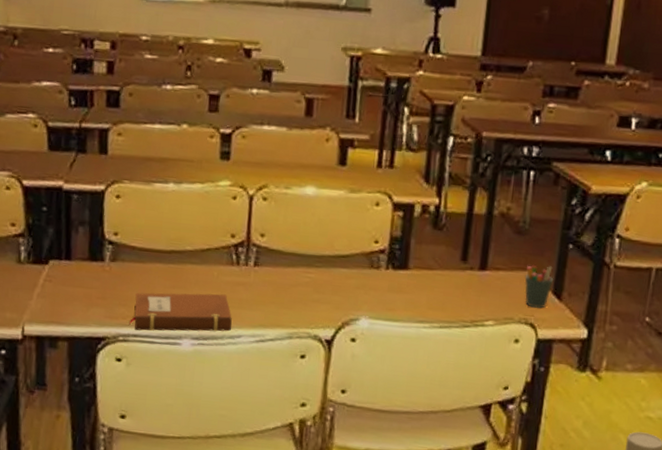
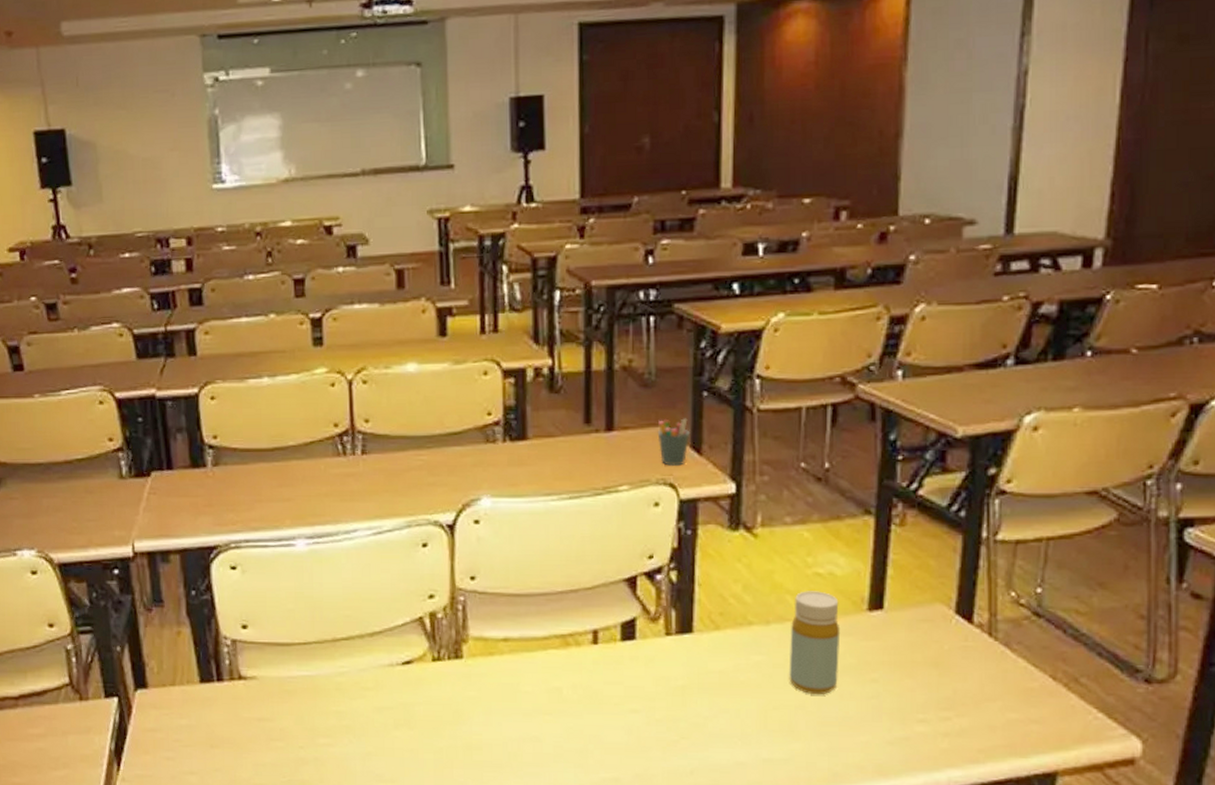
notebook: present [129,292,232,332] -> none [240,488,347,535]

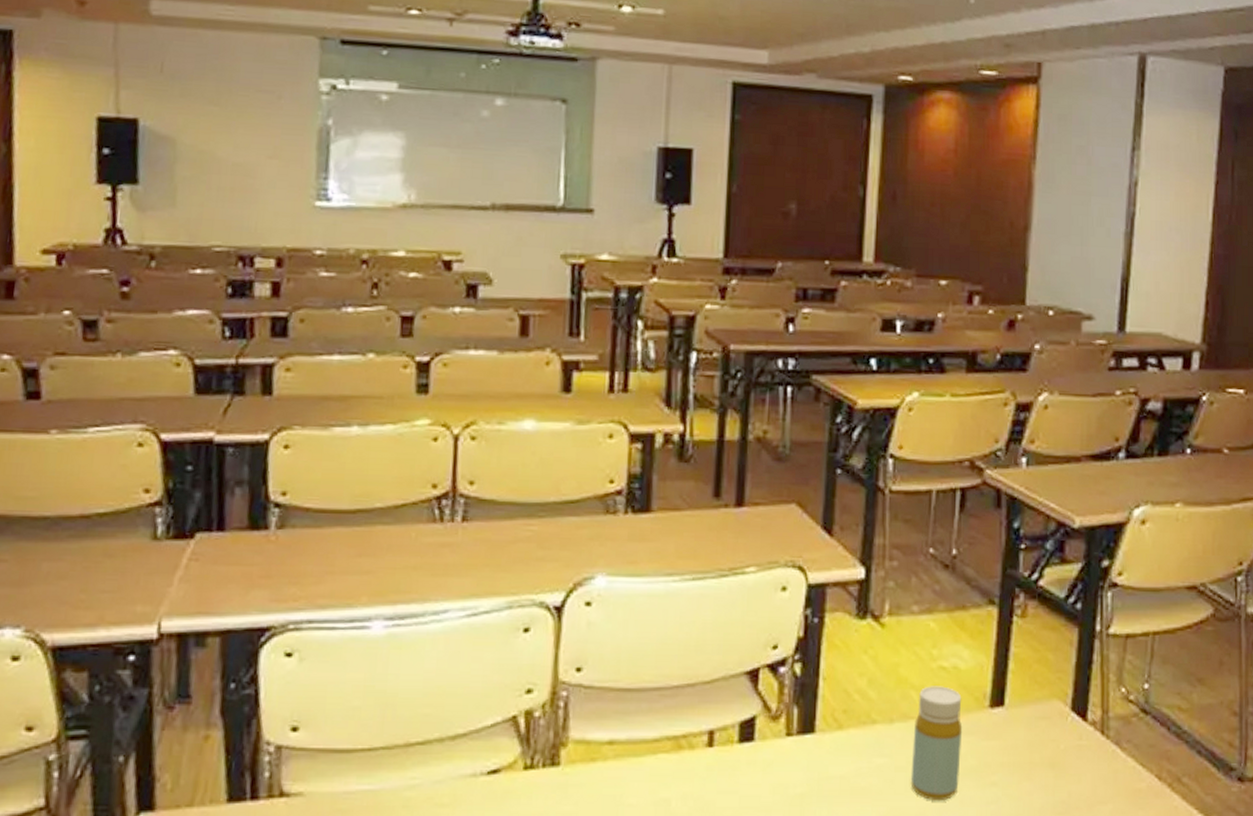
pen holder: present [657,418,691,466] -> none [788,495,822,547]

